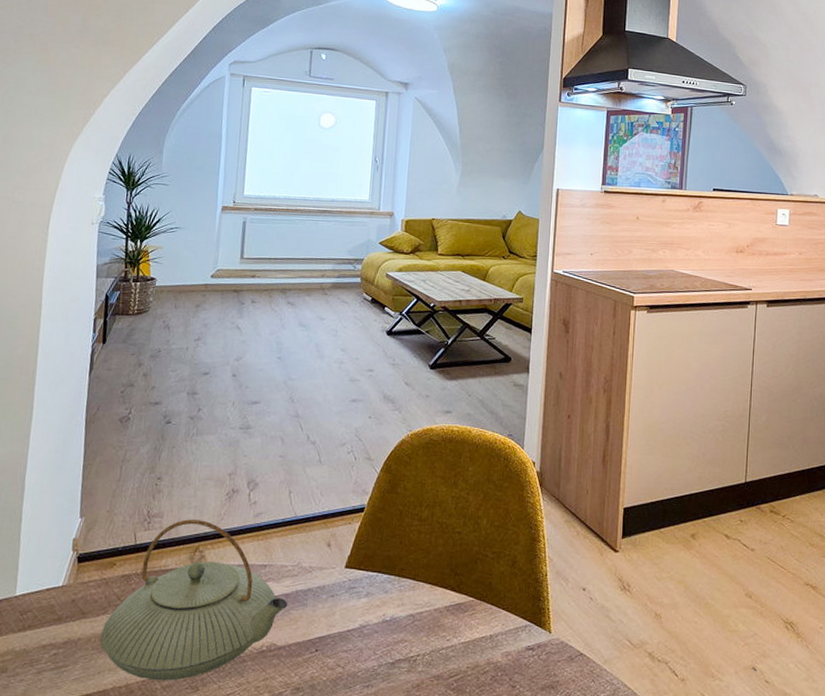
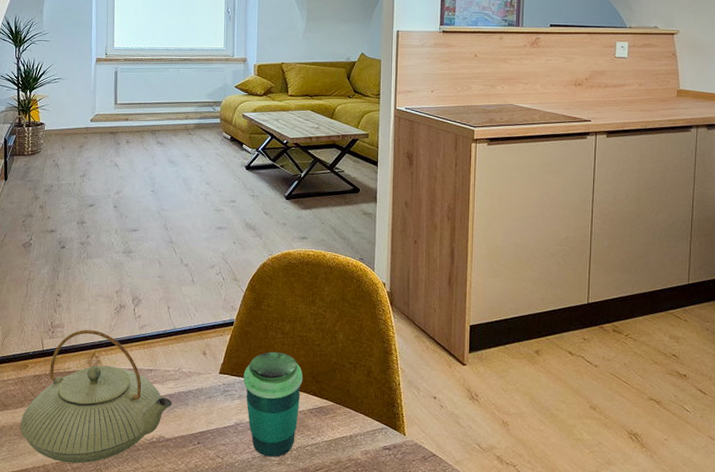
cup: none [372,541,441,664] -> present [243,351,303,457]

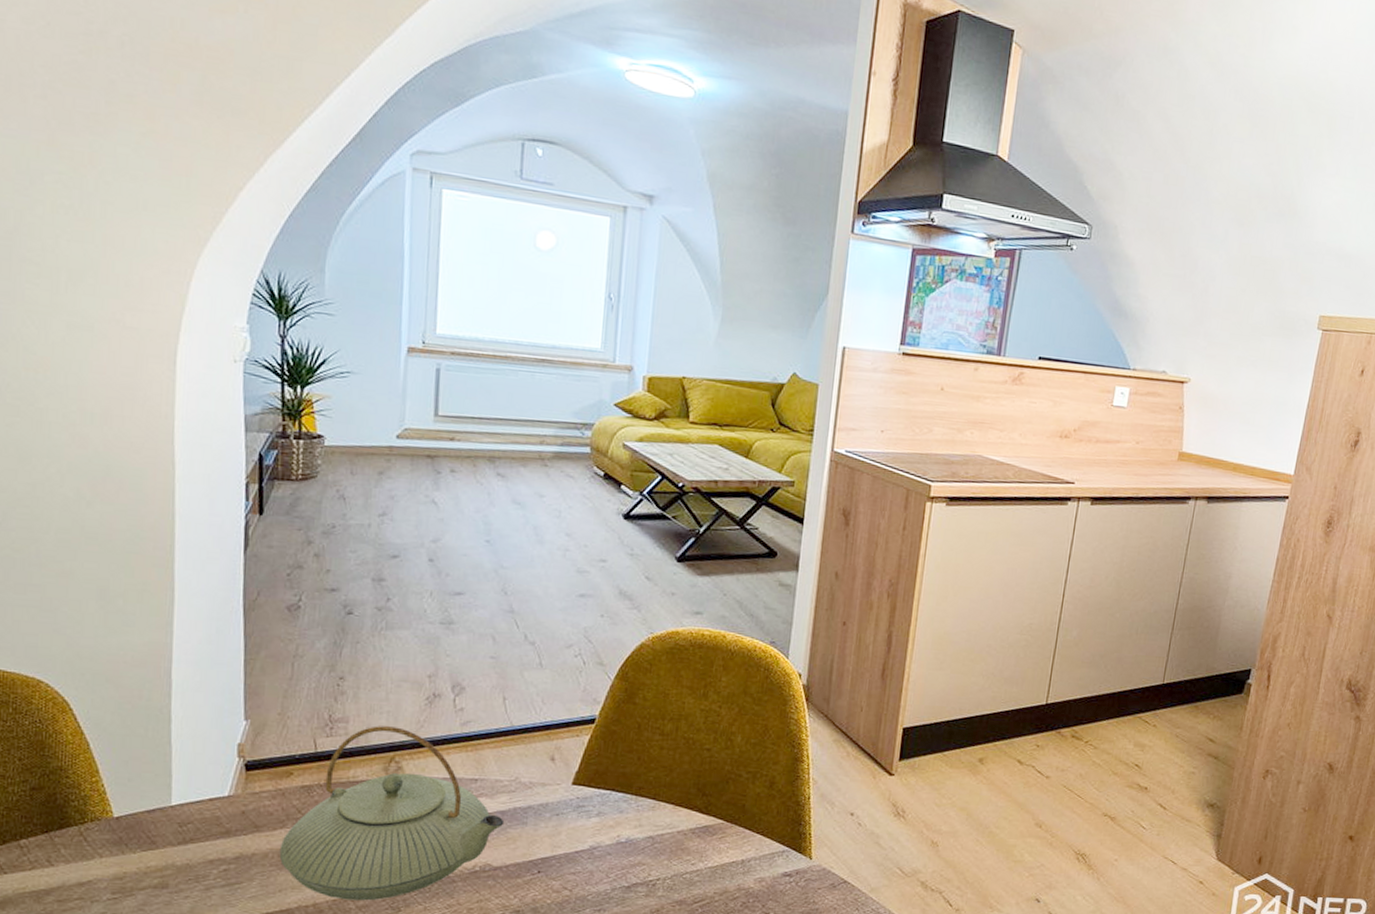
cup: present [243,351,303,457] -> none [604,757,686,888]

